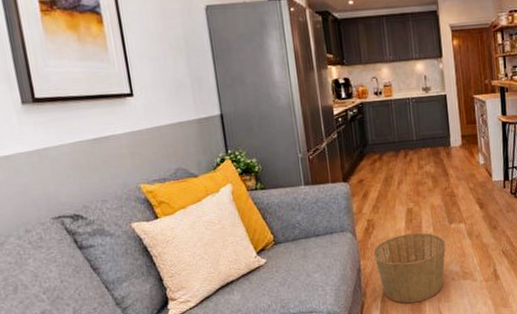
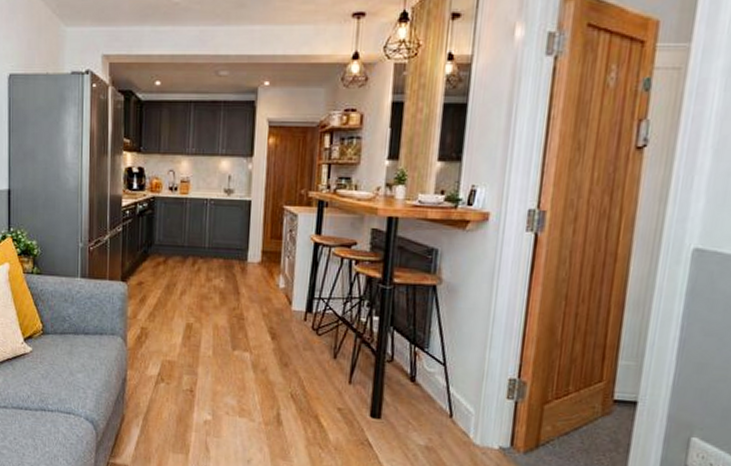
basket: present [373,232,446,304] -> none [141,351,225,430]

